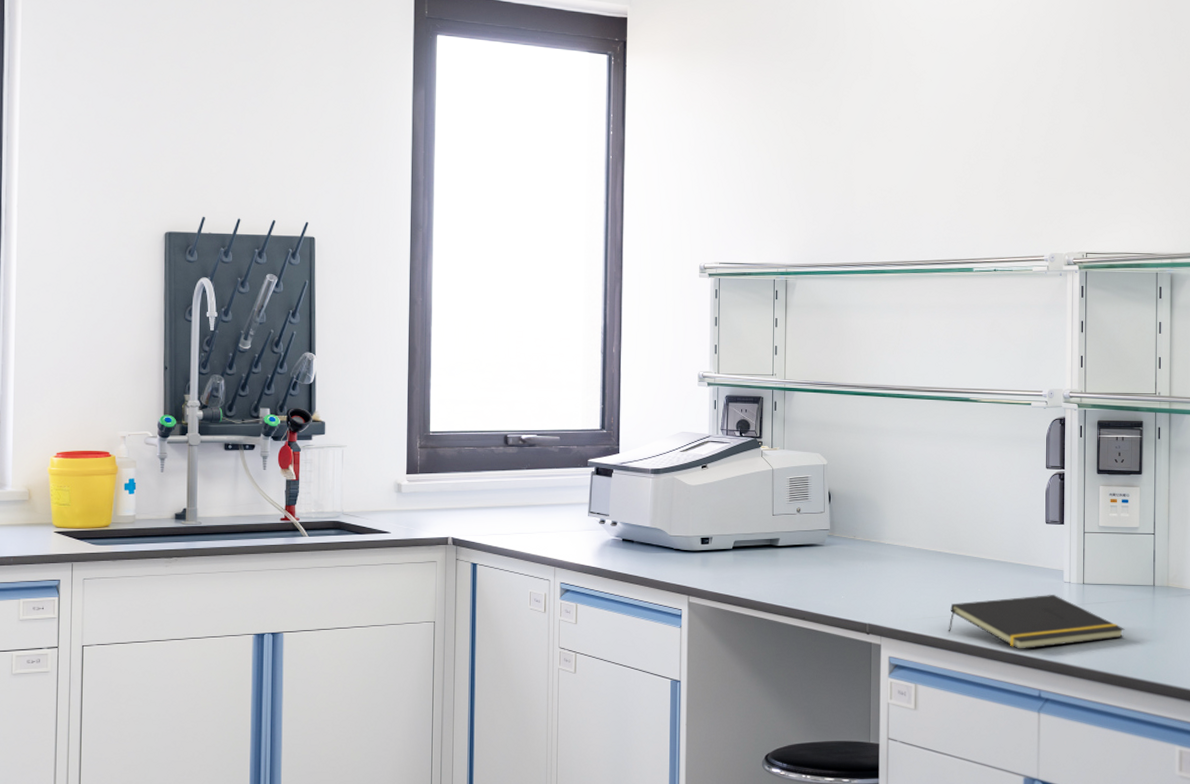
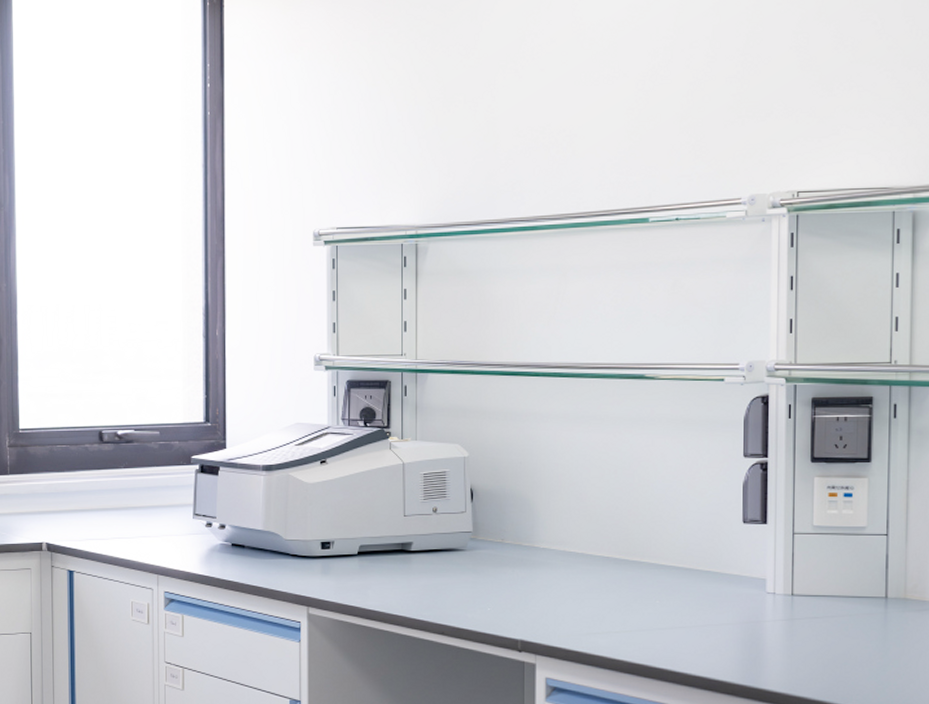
notepad: present [948,595,1125,650] -> none [618,608,847,673]

